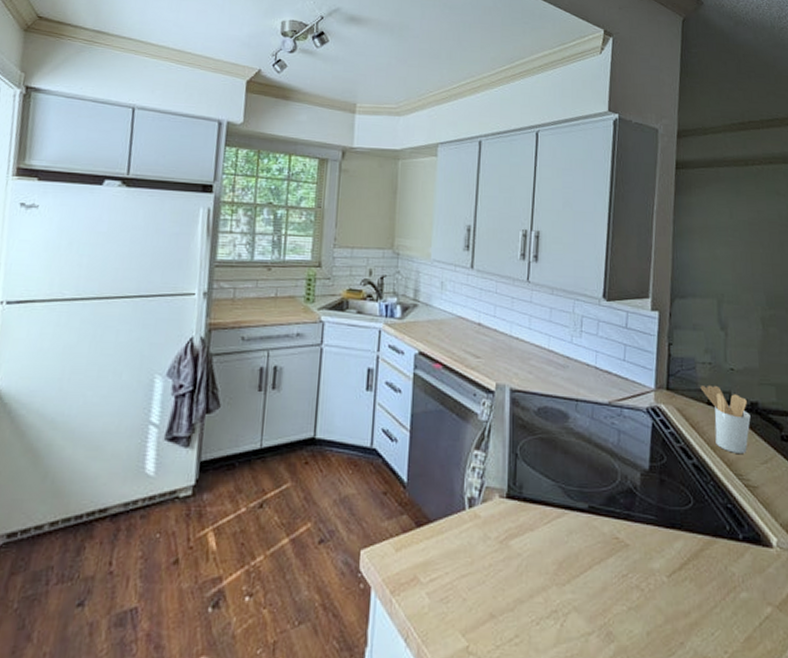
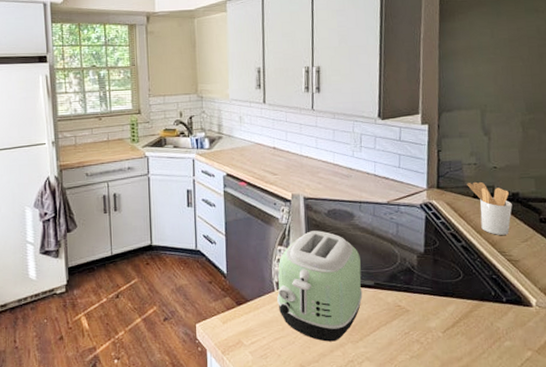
toaster: none [468,433,574,583] -> present [277,230,363,342]

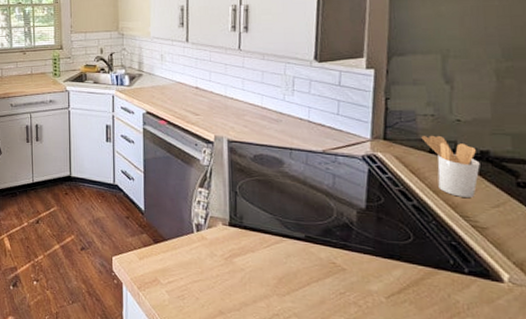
toaster: present [277,230,363,342] -> none [196,175,291,292]

